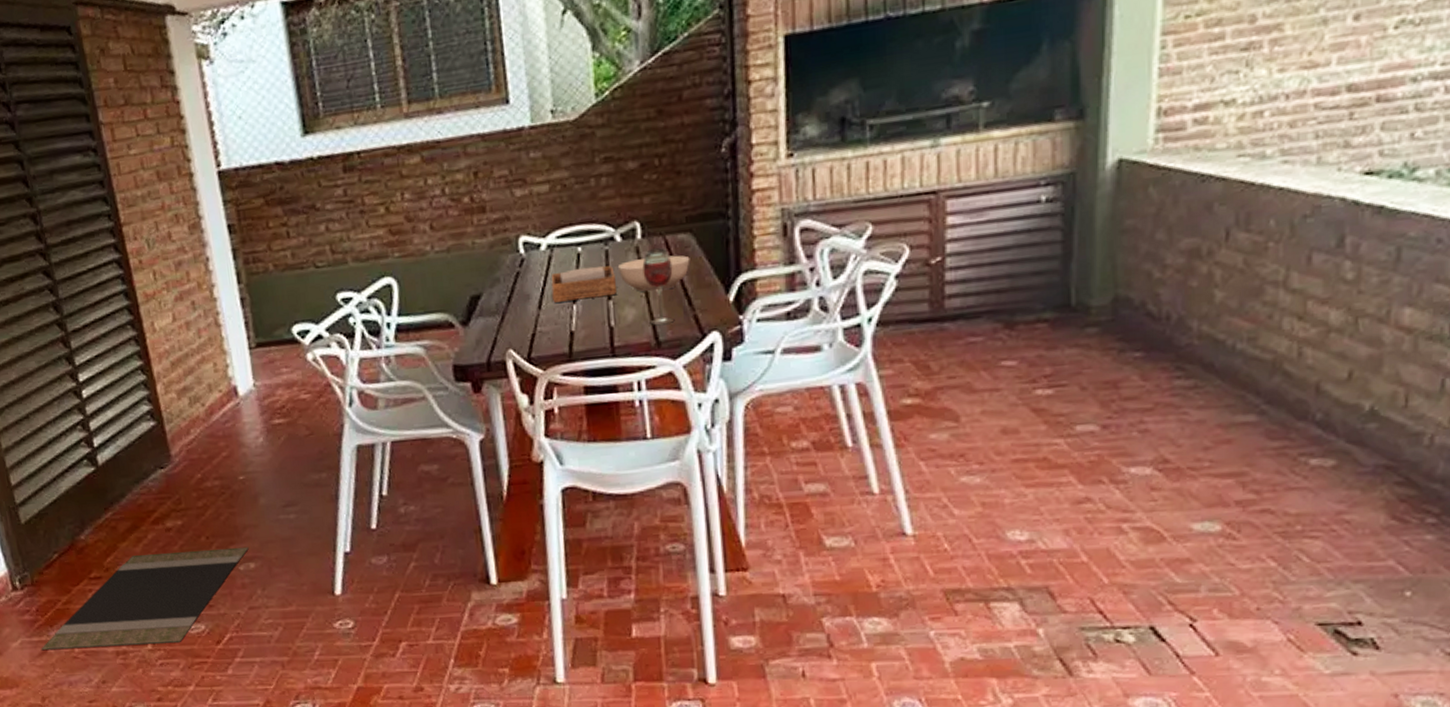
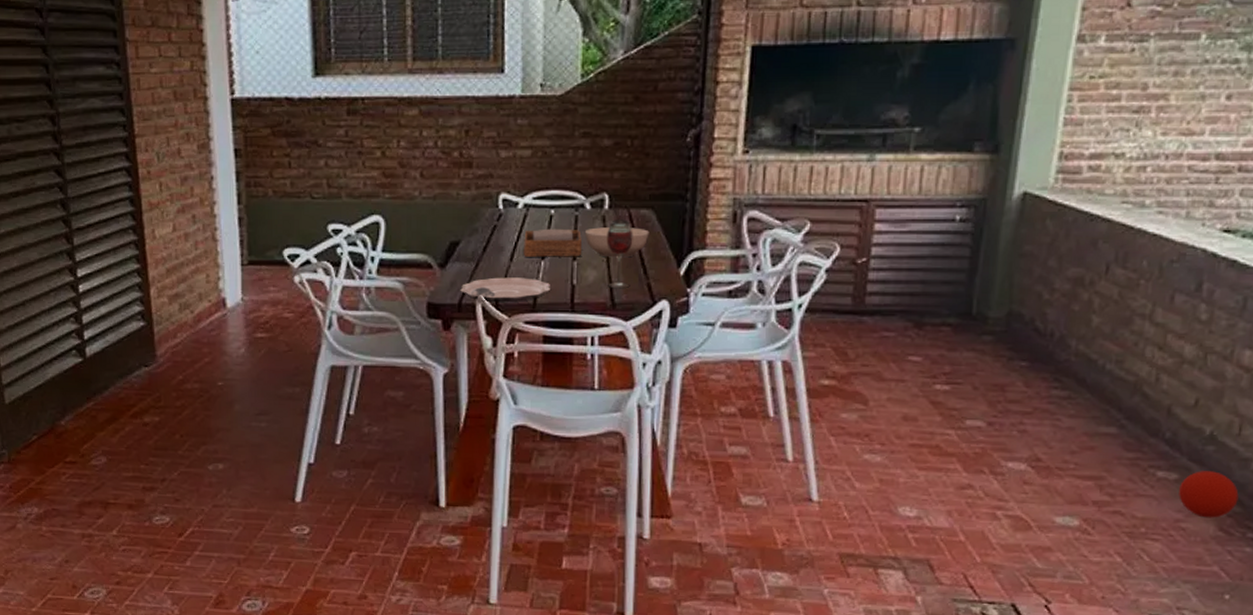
doormat: present [41,546,249,650] -> none [10,445,219,531]
plate: none [487,325,588,357] -> present [460,277,551,303]
ball: none [1338,451,1412,506] -> present [1178,471,1239,518]

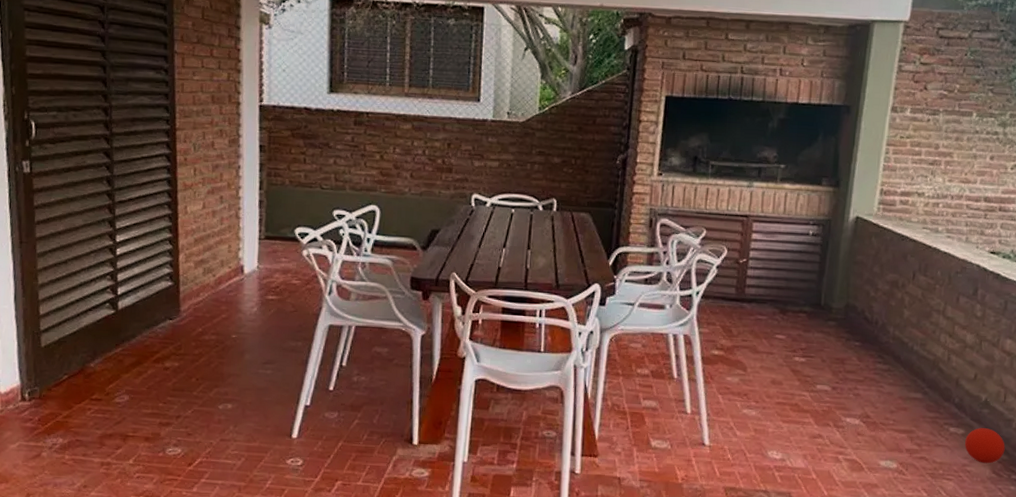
plate: present [460,277,551,303] -> none [438,259,510,280]
napkin holder: present [524,228,582,257] -> none [489,223,535,247]
bowl: present [584,227,649,258] -> none [537,225,587,250]
wineglass: present [606,219,633,289] -> none [554,219,575,274]

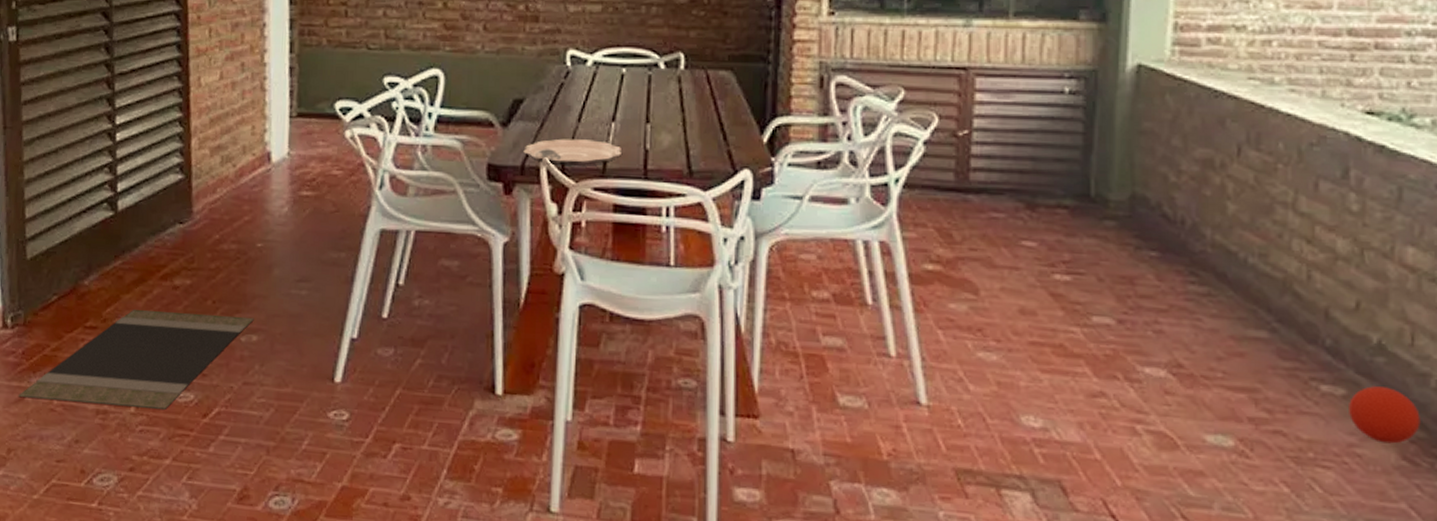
doormat: none [36,386,229,461] -> present [18,310,254,409]
plate: none [438,259,510,280] -> present [523,138,623,167]

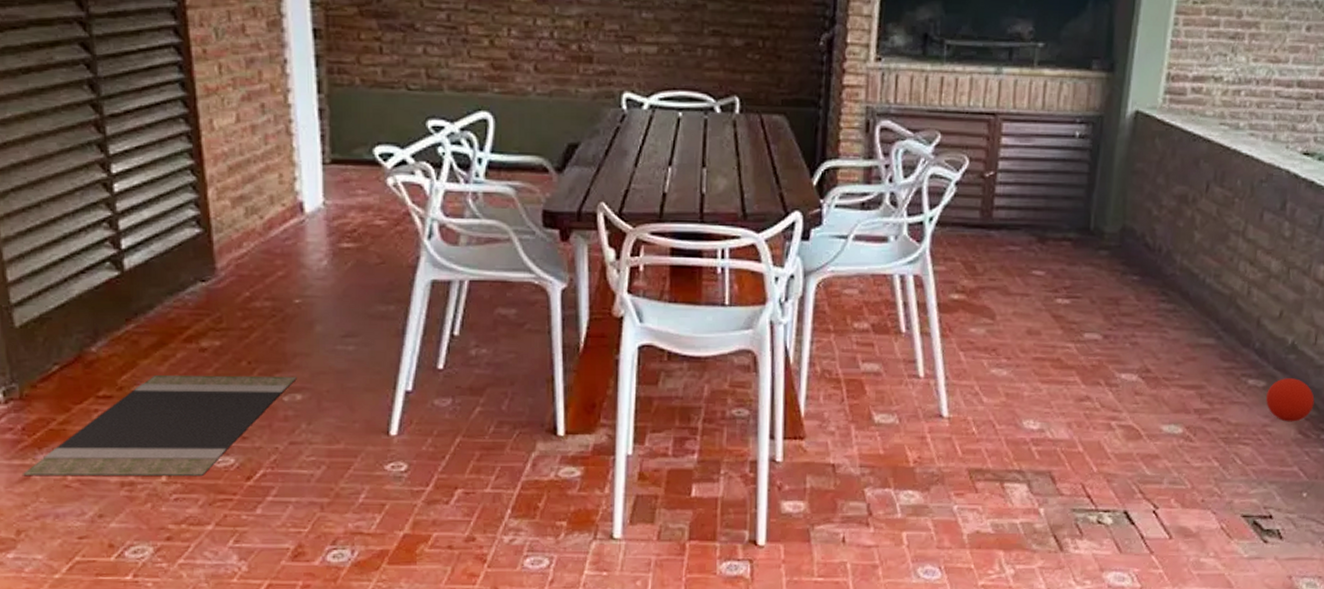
plate: present [523,138,623,167] -> none [580,184,679,212]

